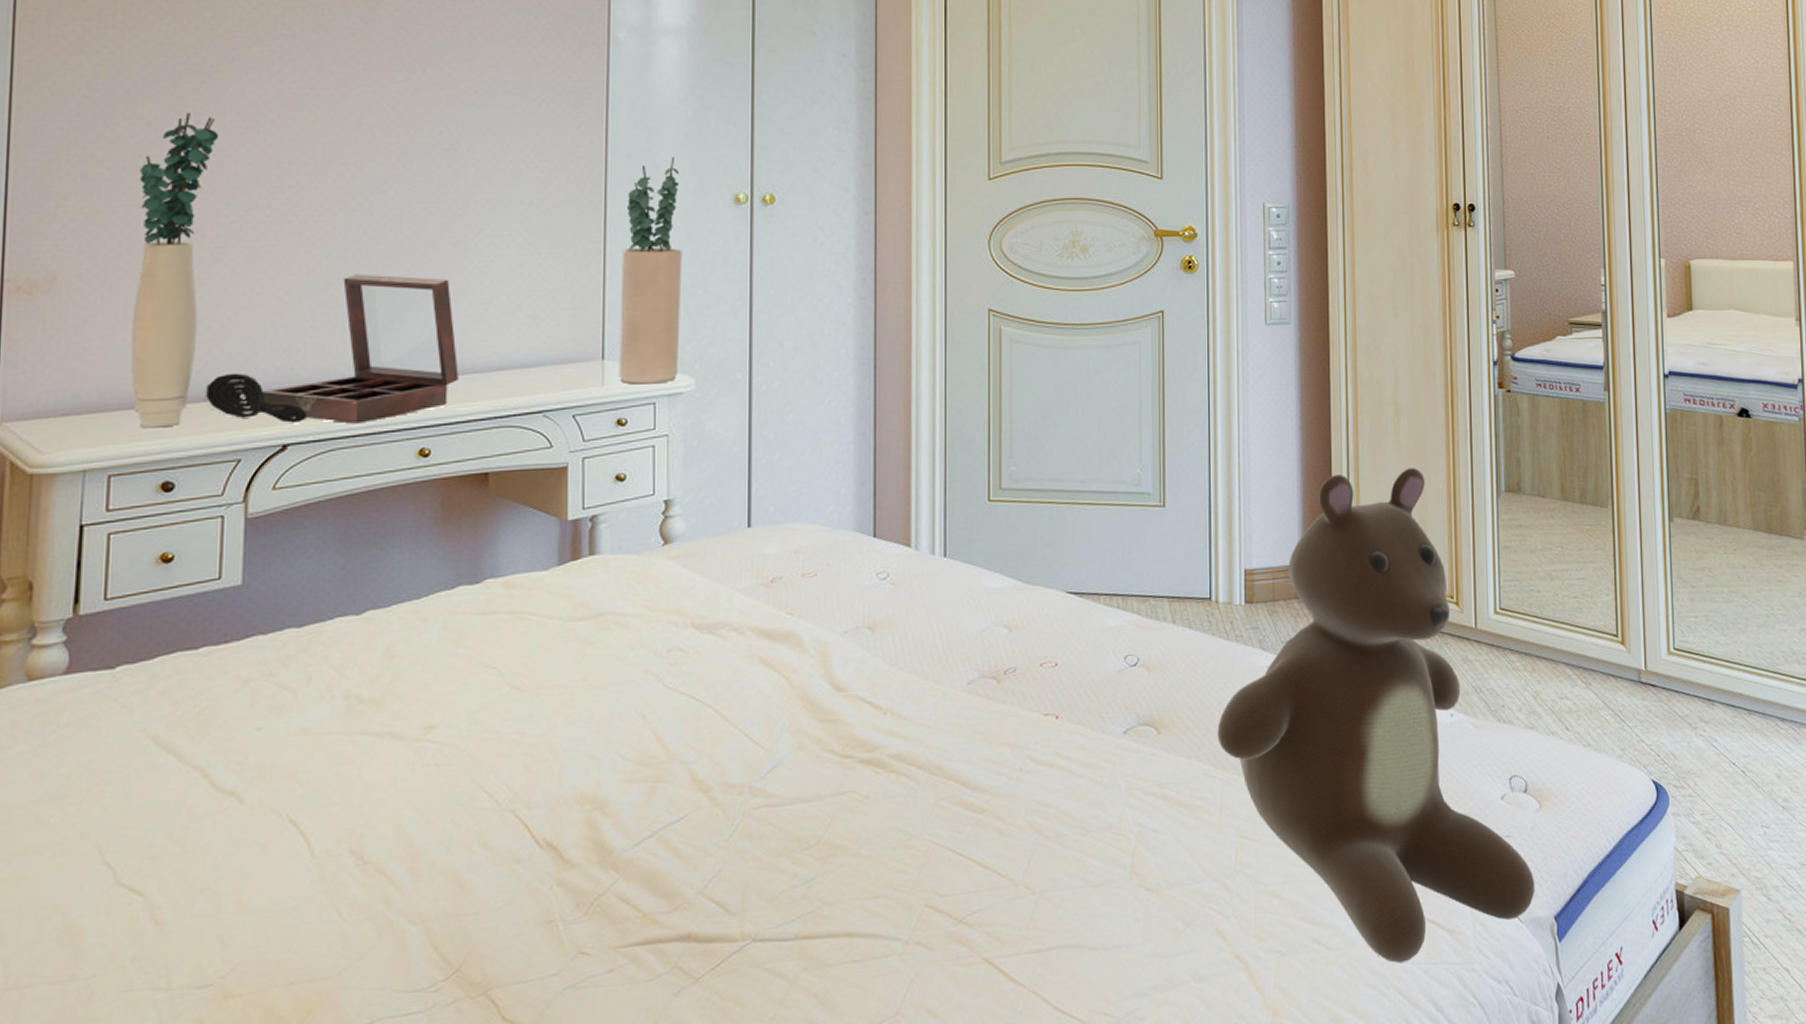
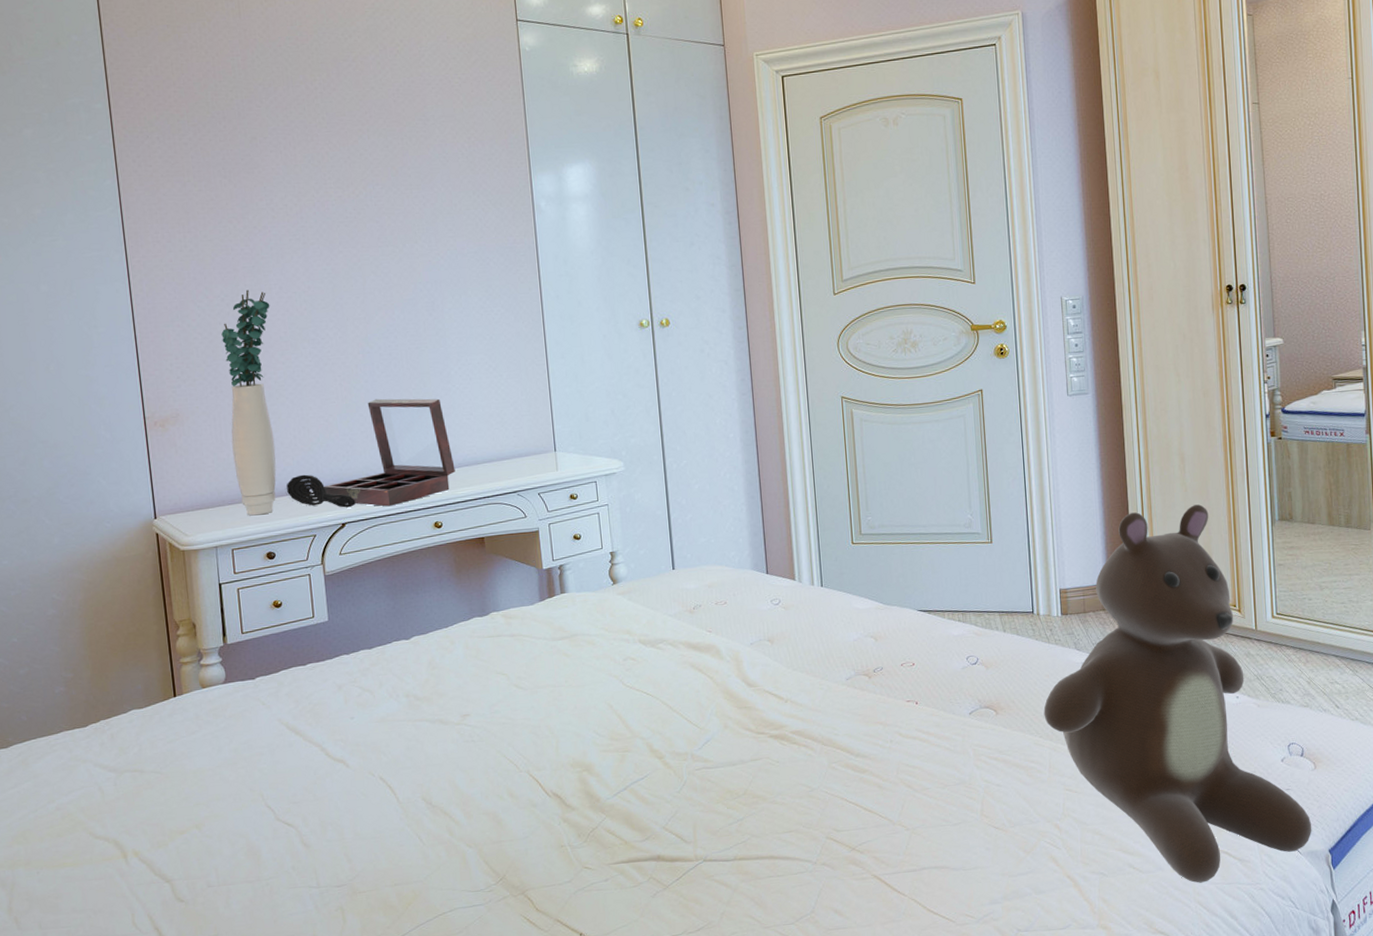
vase: present [618,156,682,385] -> none [560,295,610,469]

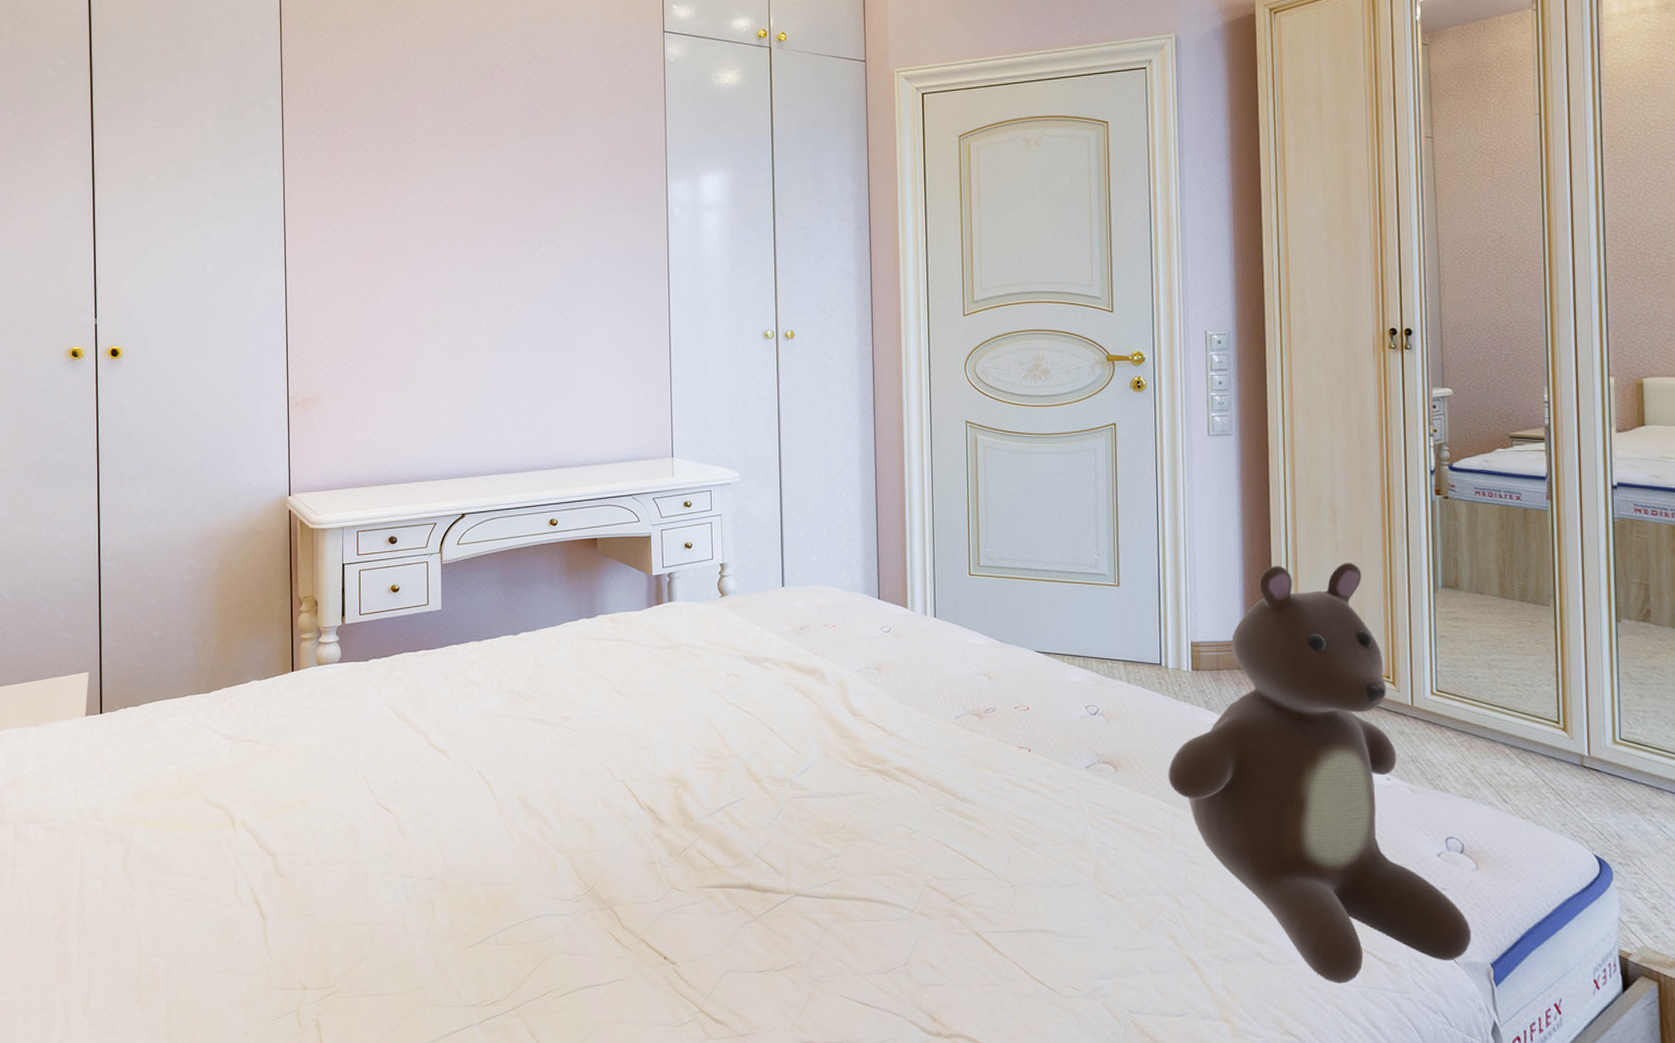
vase: present [221,289,277,516] -> none [364,280,412,500]
hairbrush: present [285,474,356,508] -> none [411,463,476,499]
jewelry box: present [323,398,455,507] -> none [447,393,574,500]

